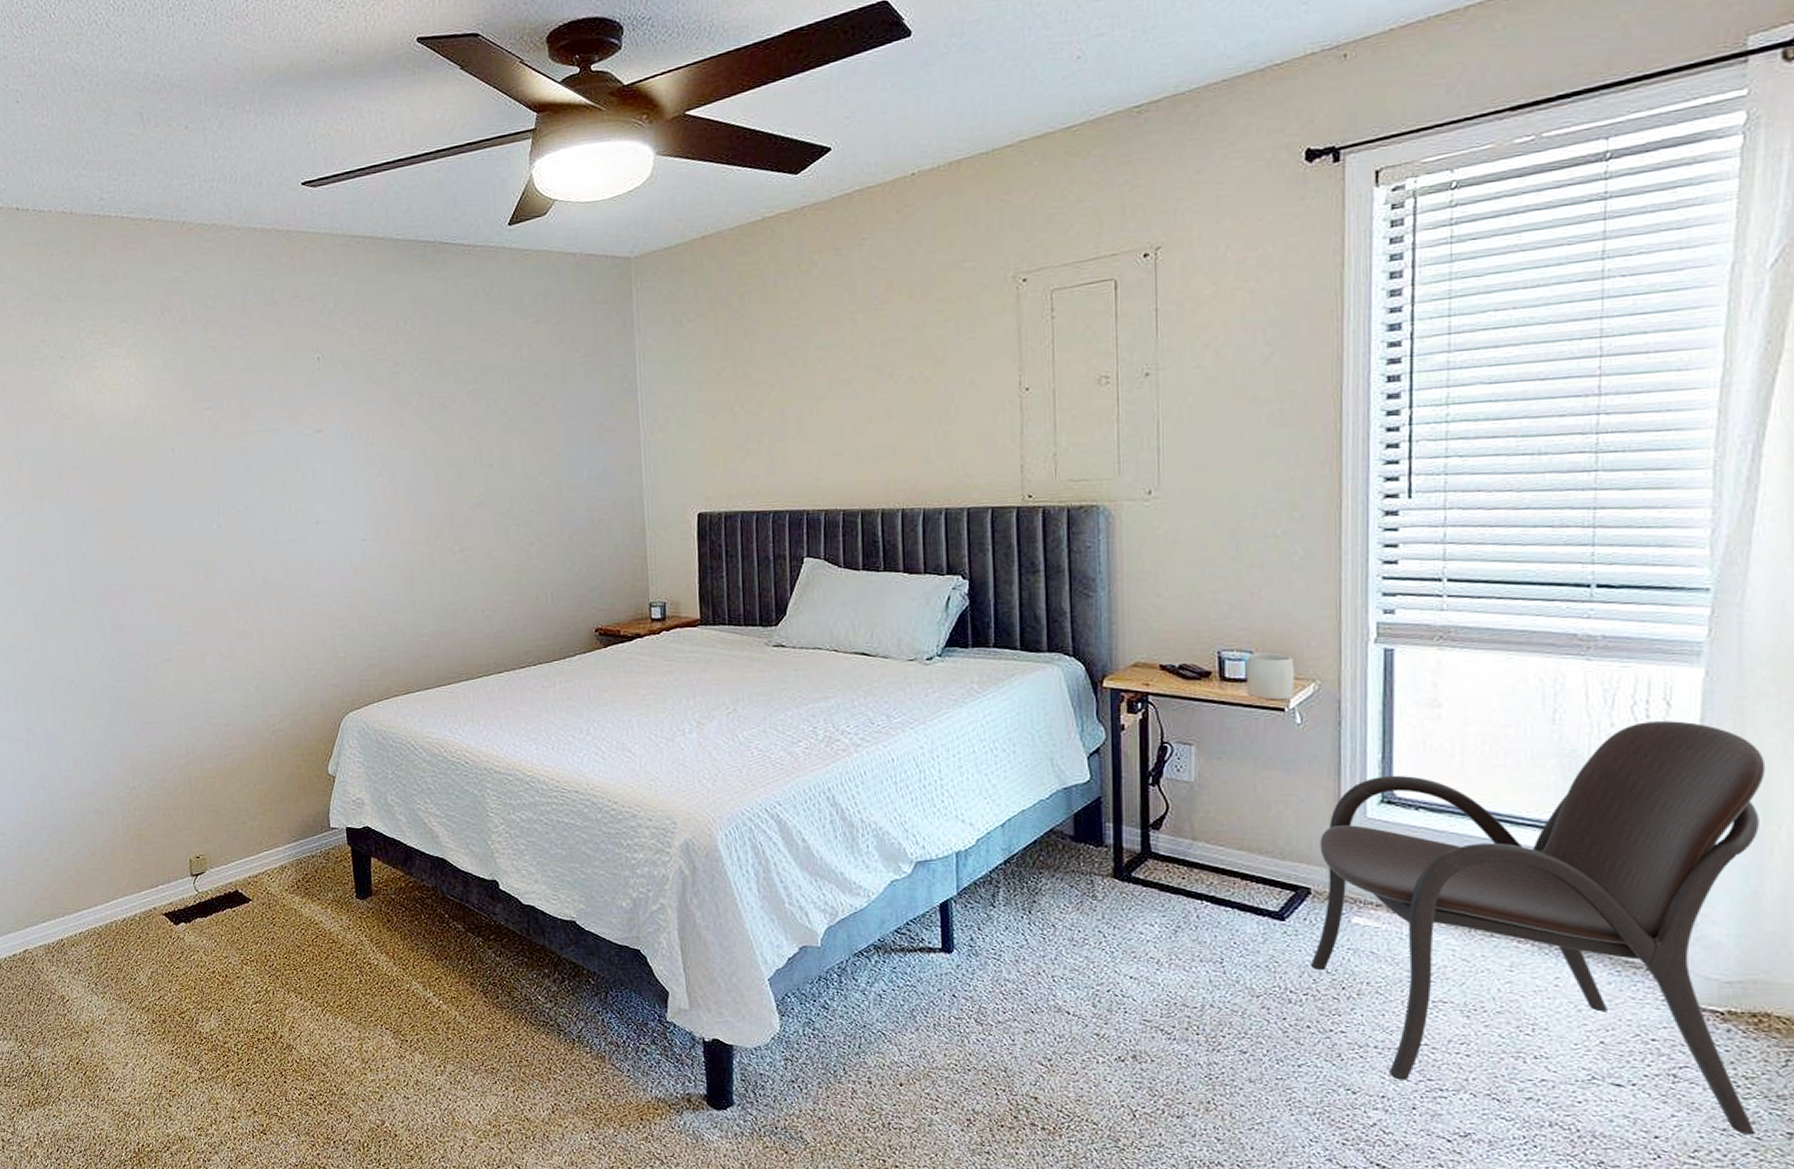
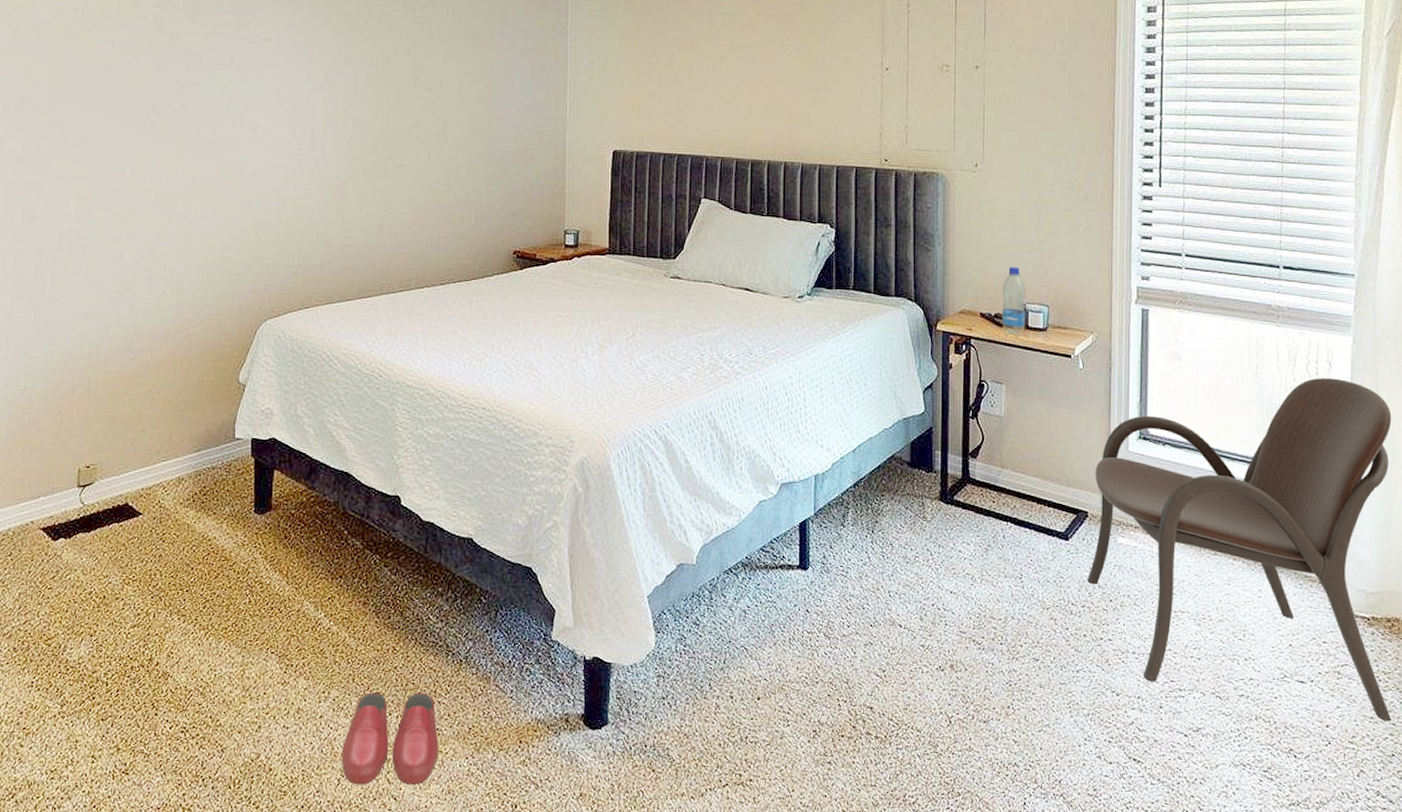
slippers: none [462,1067,559,1155] -> present [342,692,439,785]
bottle: none [1188,609,1221,690] -> present [1002,267,1026,336]
mug: present [1245,652,1295,701] -> none [1043,307,1079,348]

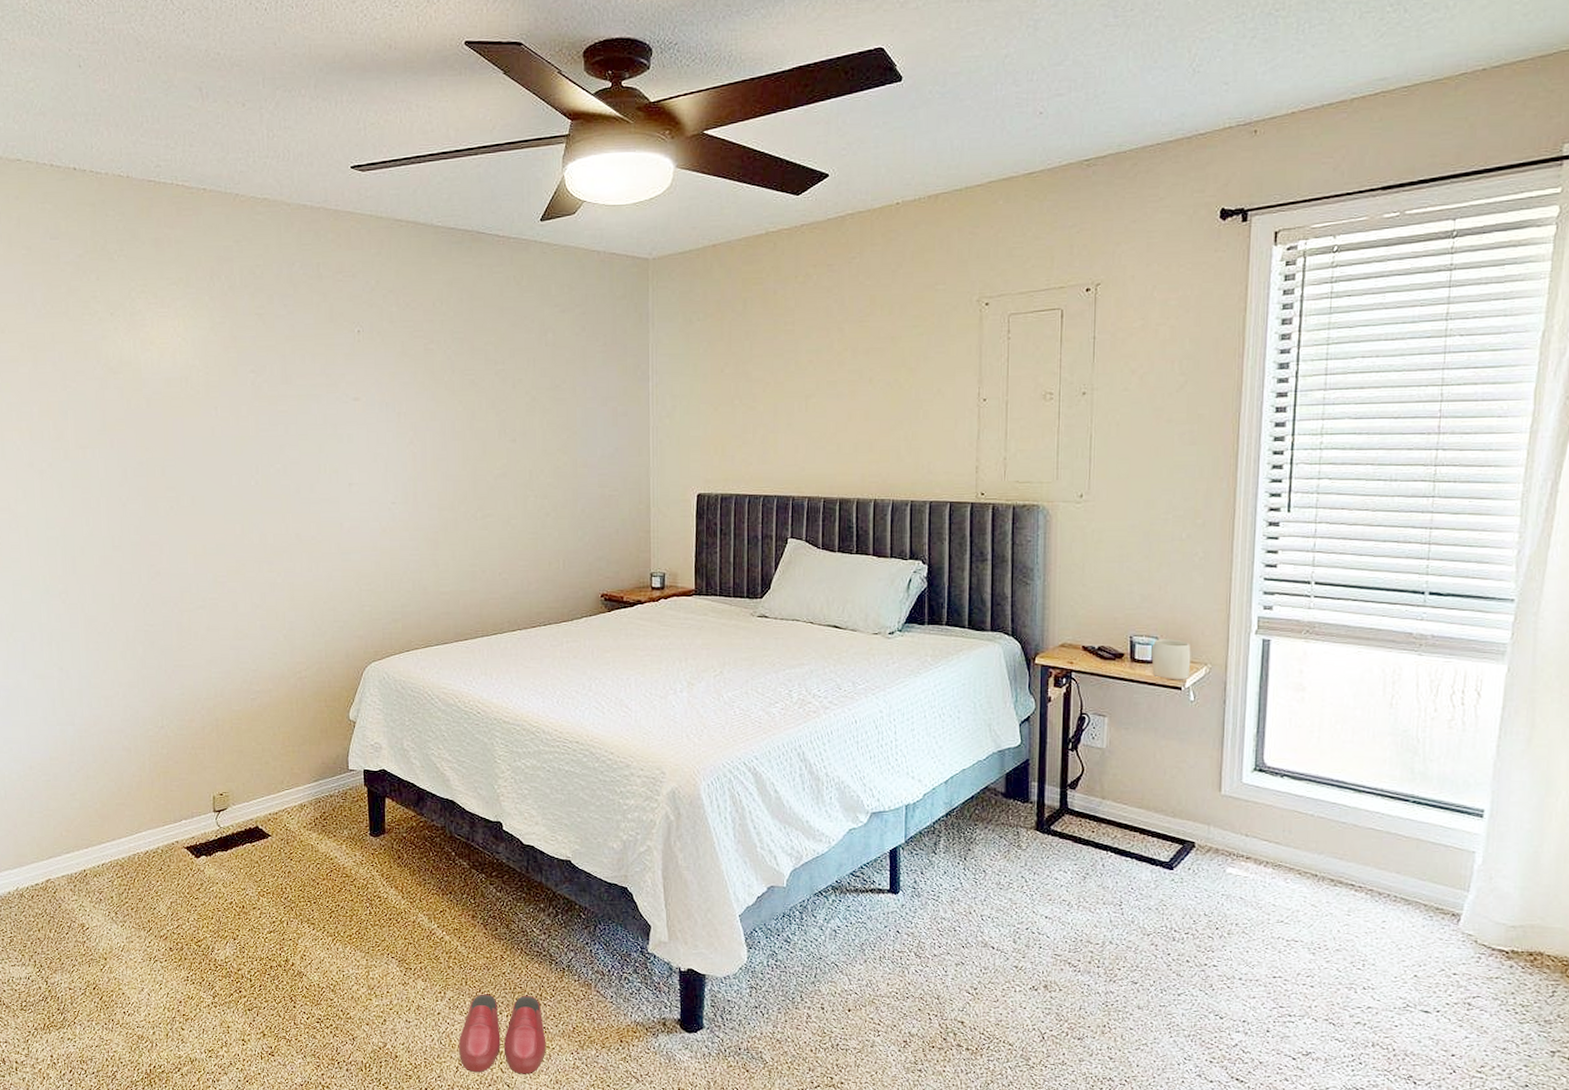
bottle: present [1002,267,1026,336] -> none [1106,599,1133,669]
mug: none [1043,307,1079,348] -> present [1151,639,1191,680]
armchair: present [1087,378,1392,722] -> none [1192,708,1549,1054]

